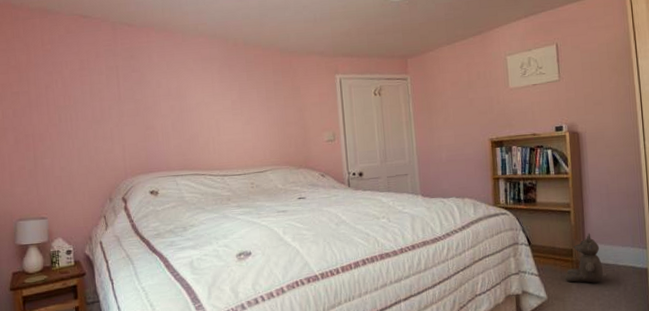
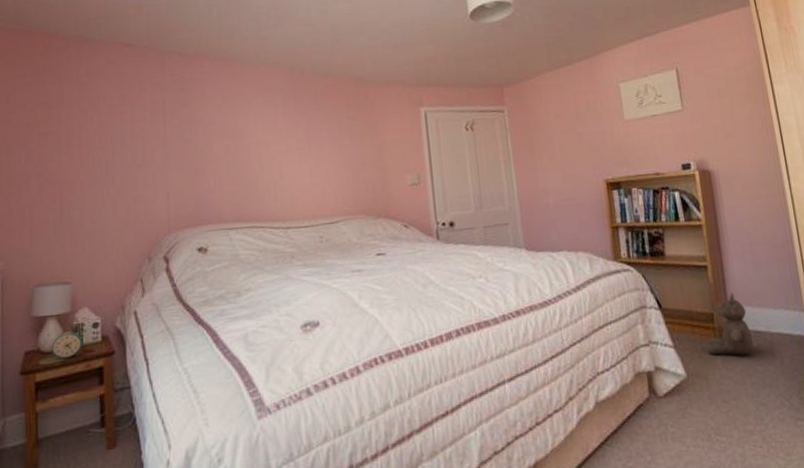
alarm clock: none [34,257,60,279] -> present [51,331,83,360]

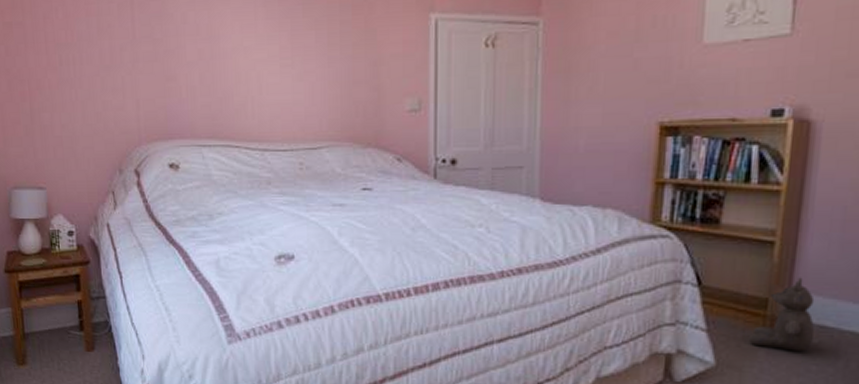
alarm clock: present [51,331,83,360] -> none [31,236,60,263]

